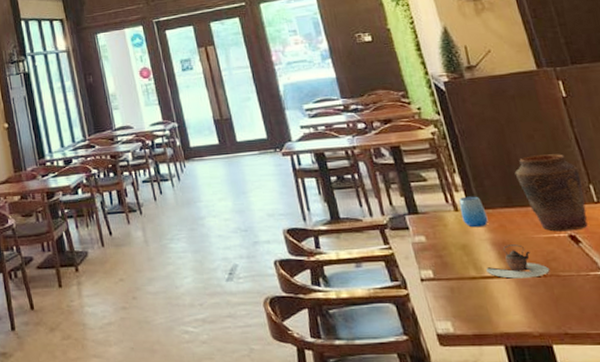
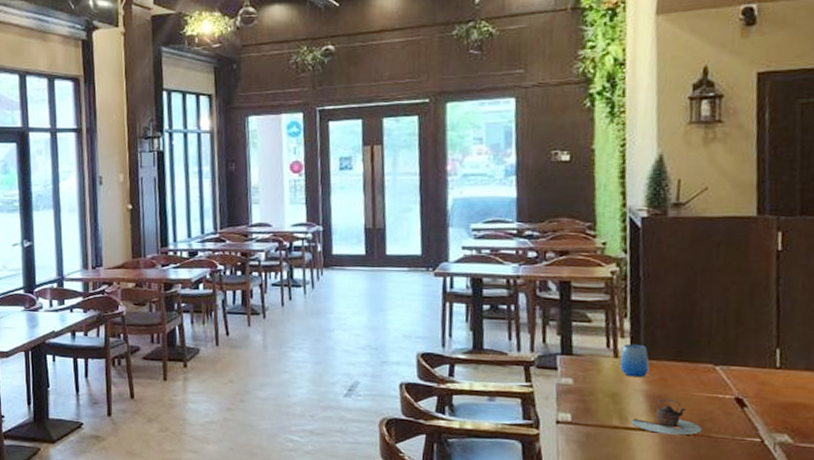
vase: present [514,154,588,232] -> none [694,310,770,394]

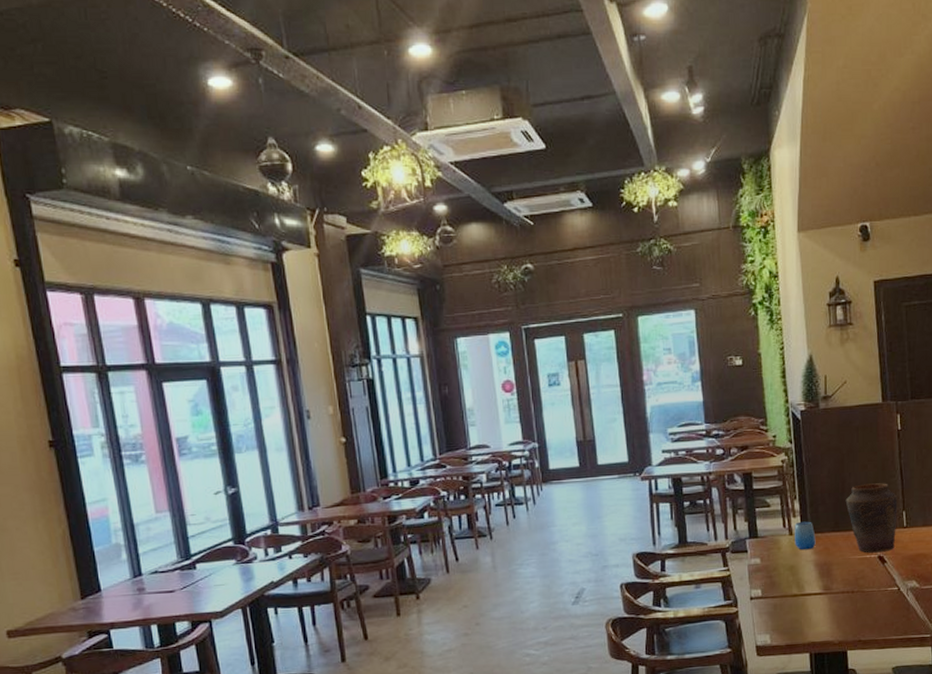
teapot: present [631,399,703,435] -> none [806,565,857,595]
vase: none [694,310,770,394] -> present [845,483,898,553]

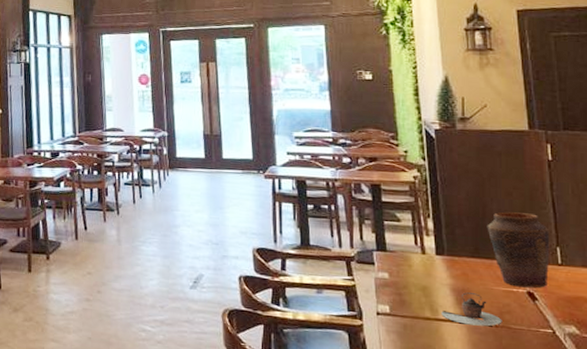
cup: present [795,521,816,550] -> none [428,241,452,273]
teapot: none [806,565,857,595] -> present [441,292,502,327]

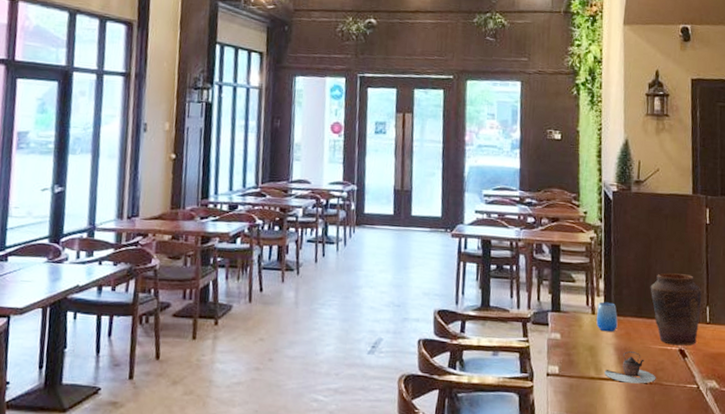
cup: none [428,241,452,273] -> present [596,302,618,332]

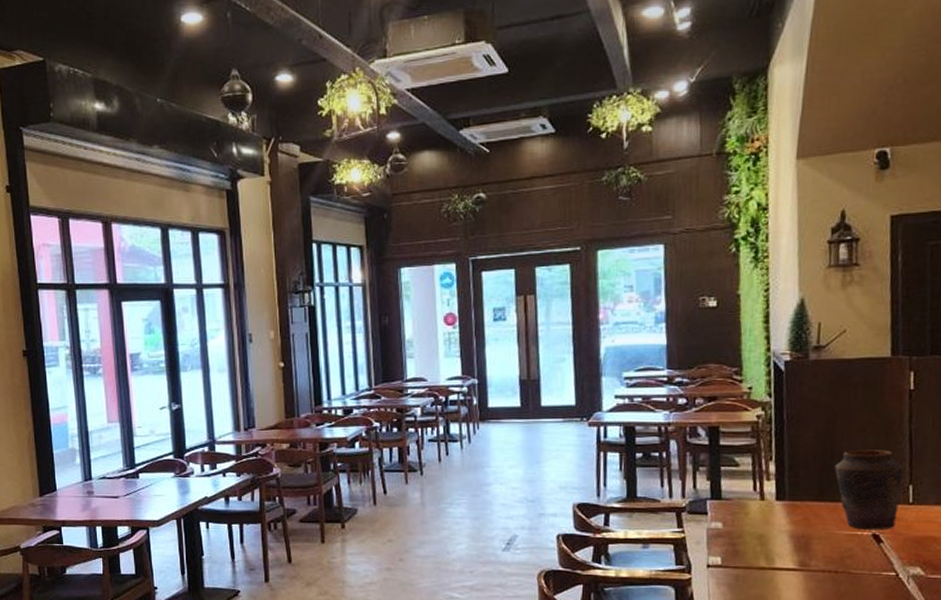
cup: present [596,302,618,332] -> none [766,486,794,519]
teapot: present [604,351,656,384] -> none [777,538,843,573]

